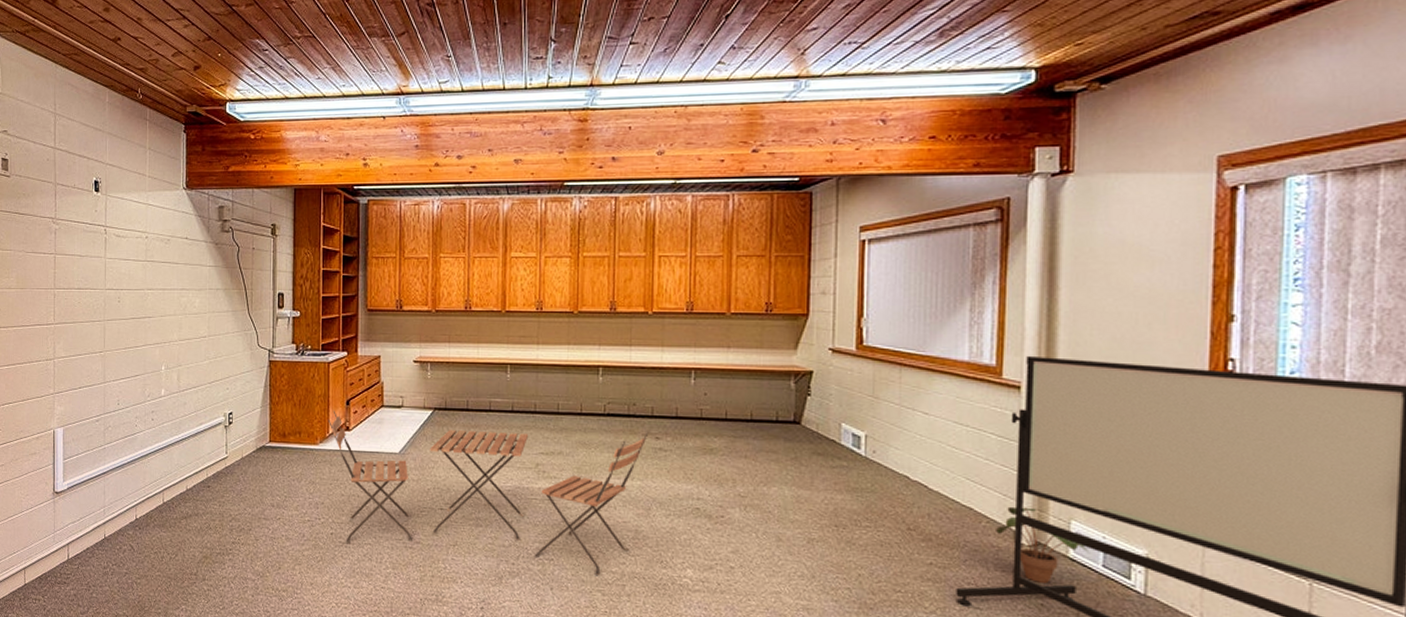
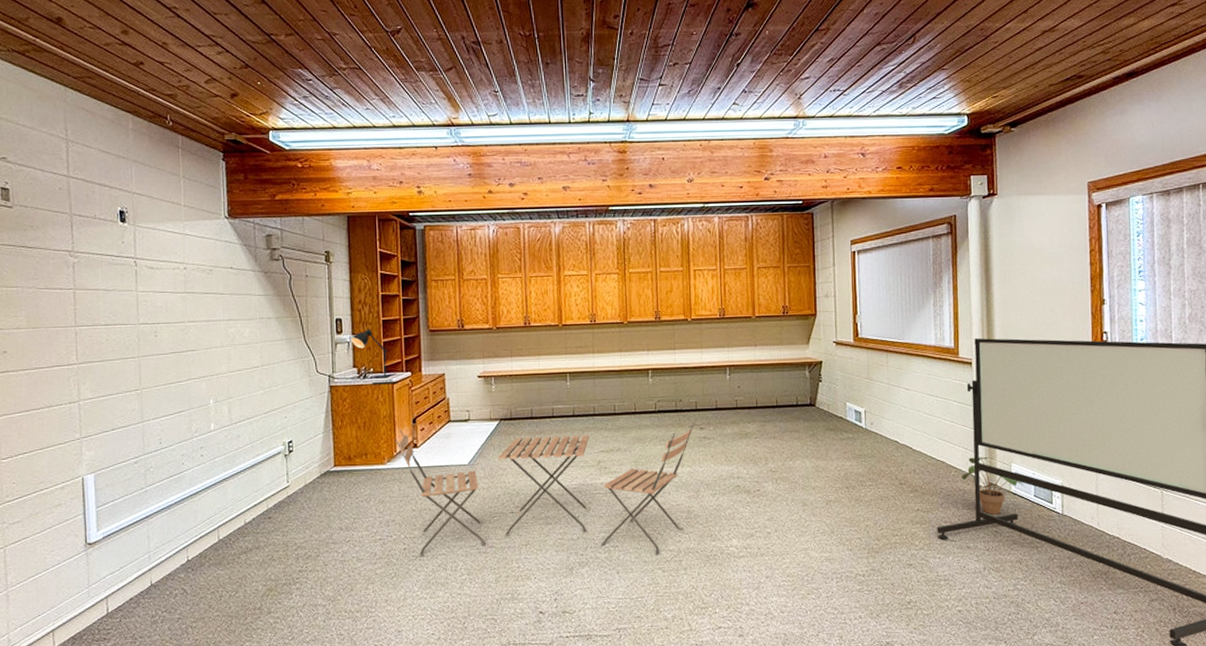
desk lamp: none [291,305,335,364] -> present [350,329,399,385]

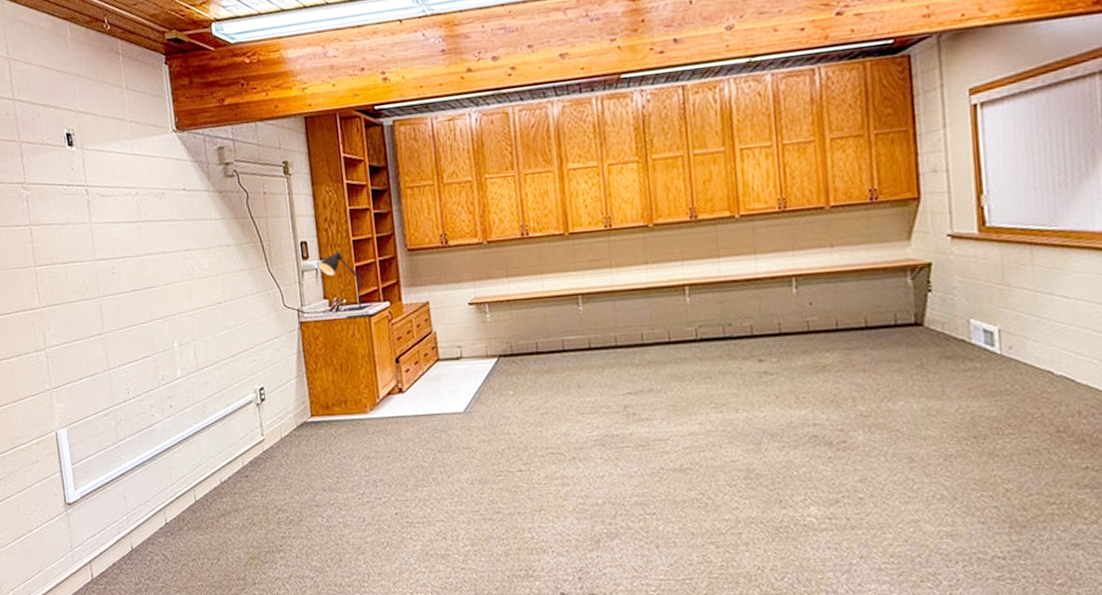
folding chair: present [394,423,694,556] -> none [376,353,750,527]

